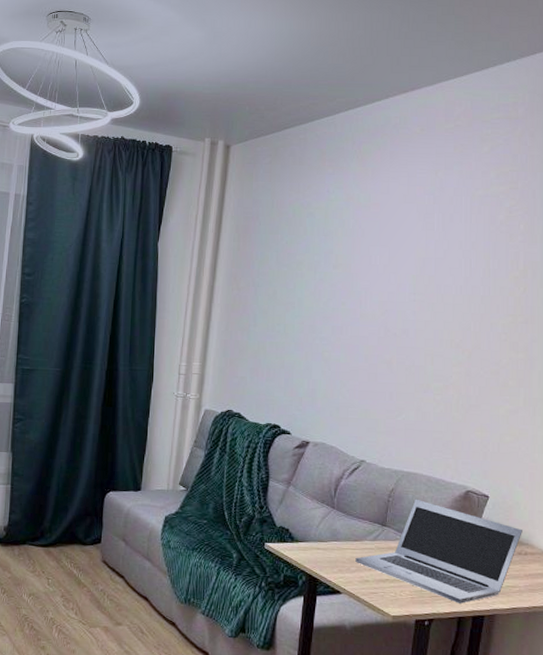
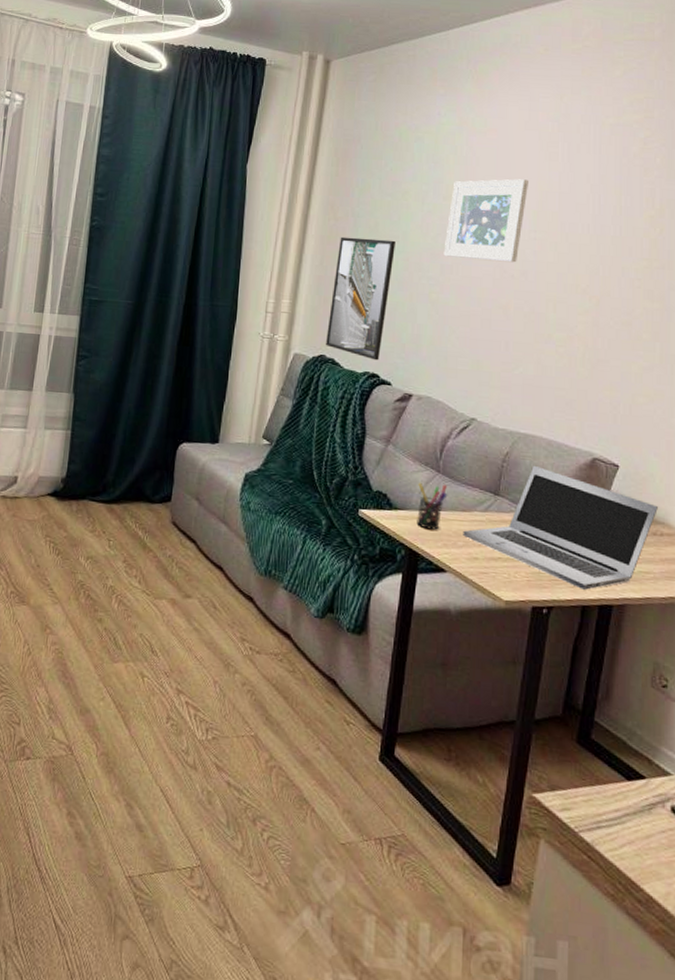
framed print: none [233,304,292,413] -> present [326,236,396,361]
pen holder: none [315,517,342,558] -> present [417,482,448,530]
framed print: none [334,247,408,323] -> present [443,179,528,263]

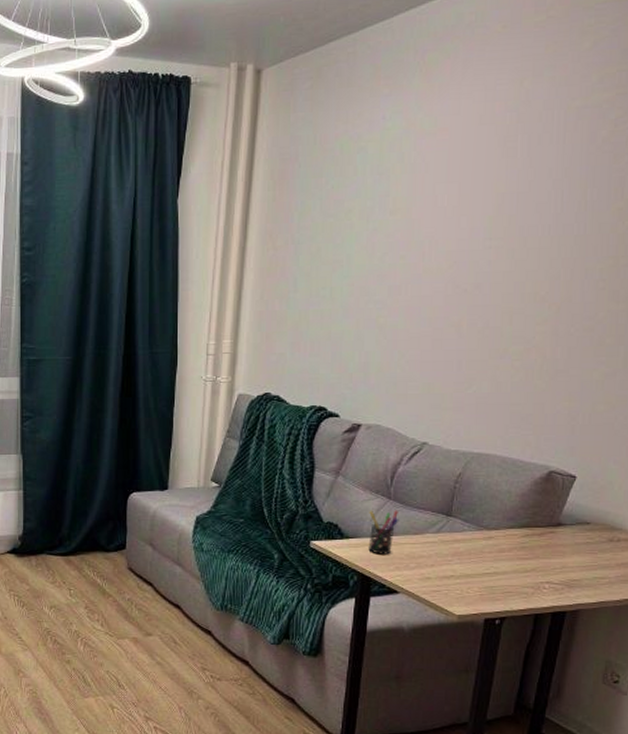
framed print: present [326,236,396,361] -> none [270,265,339,393]
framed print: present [443,179,528,263] -> none [391,182,483,277]
laptop: present [463,465,658,590] -> none [415,483,616,599]

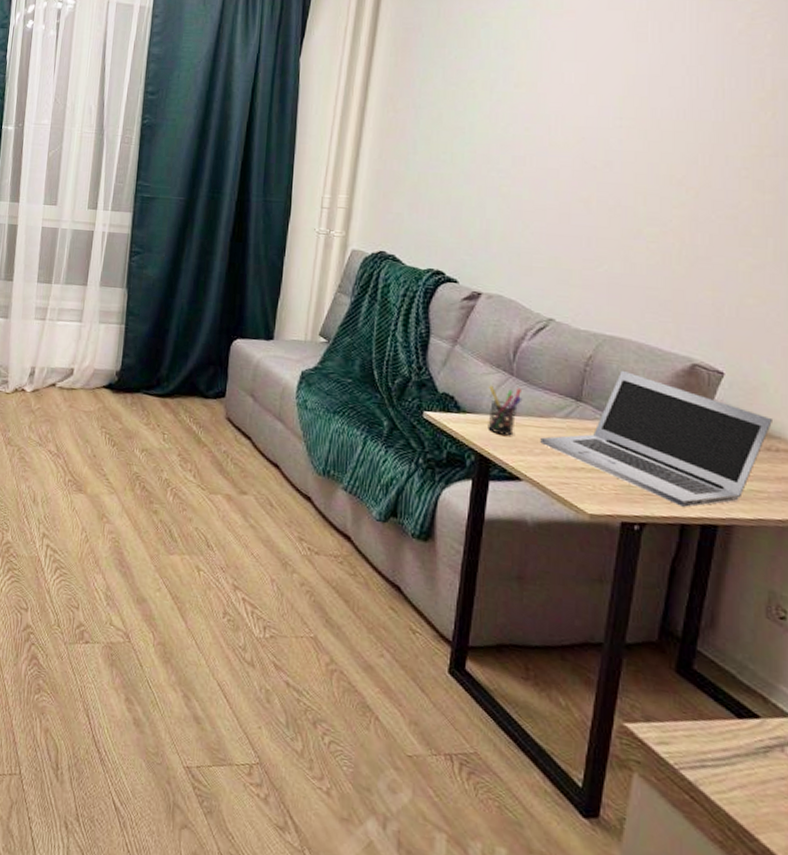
laptop: none [415,483,616,599] -> present [540,370,772,507]

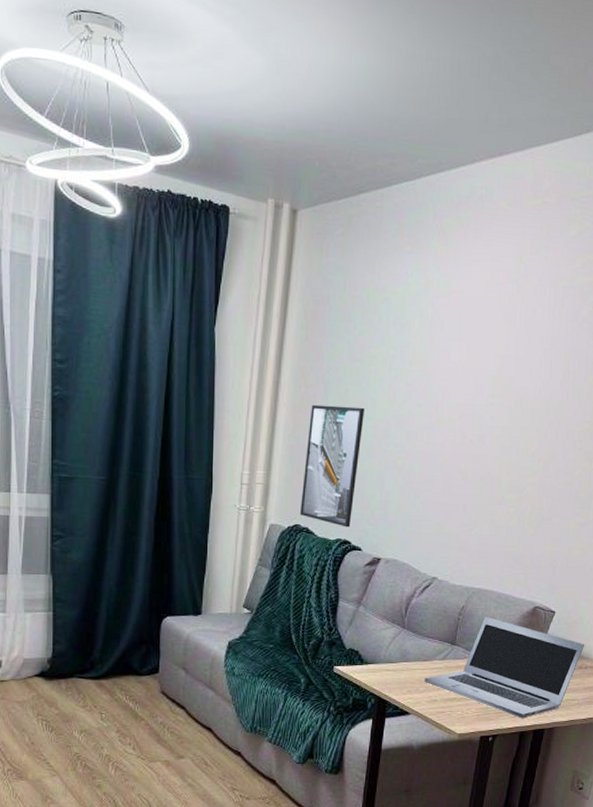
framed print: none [386,129,461,257] -> present [300,404,364,528]
pen holder: present [488,385,523,436] -> none [385,638,412,679]

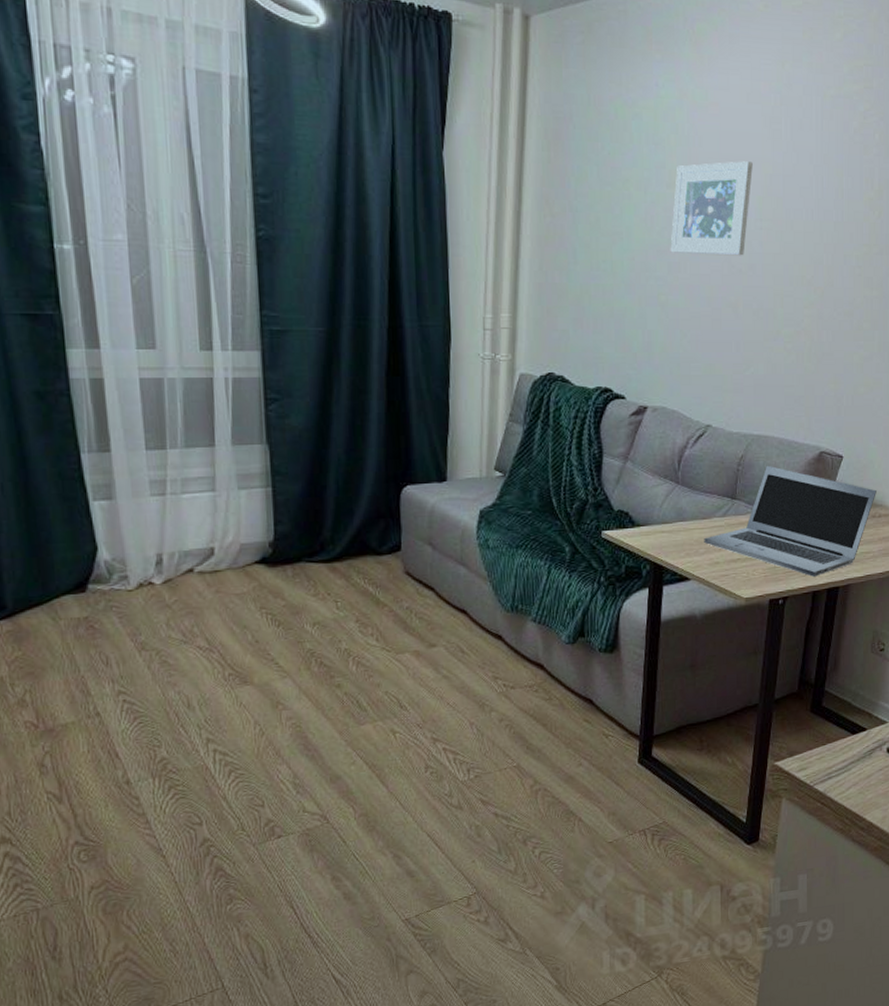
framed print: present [300,404,364,528] -> none [553,236,619,374]
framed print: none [409,343,488,428] -> present [670,161,753,256]

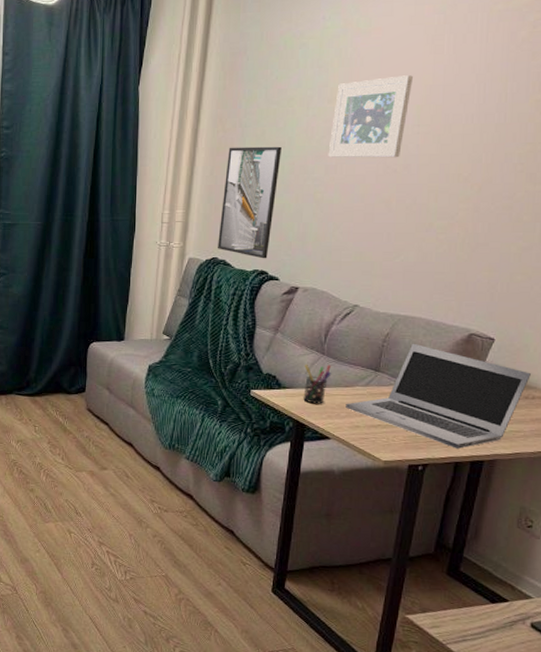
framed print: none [553,236,619,374] -> present [218,146,282,259]
pen holder: none [659,495,688,542] -> present [303,364,332,404]

